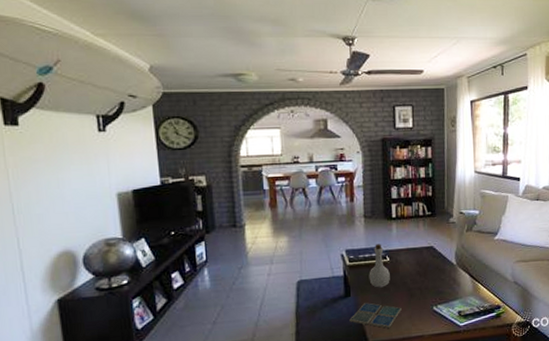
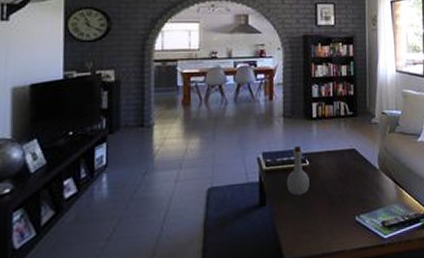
drink coaster: present [349,302,402,328] -> none [264,213,321,243]

